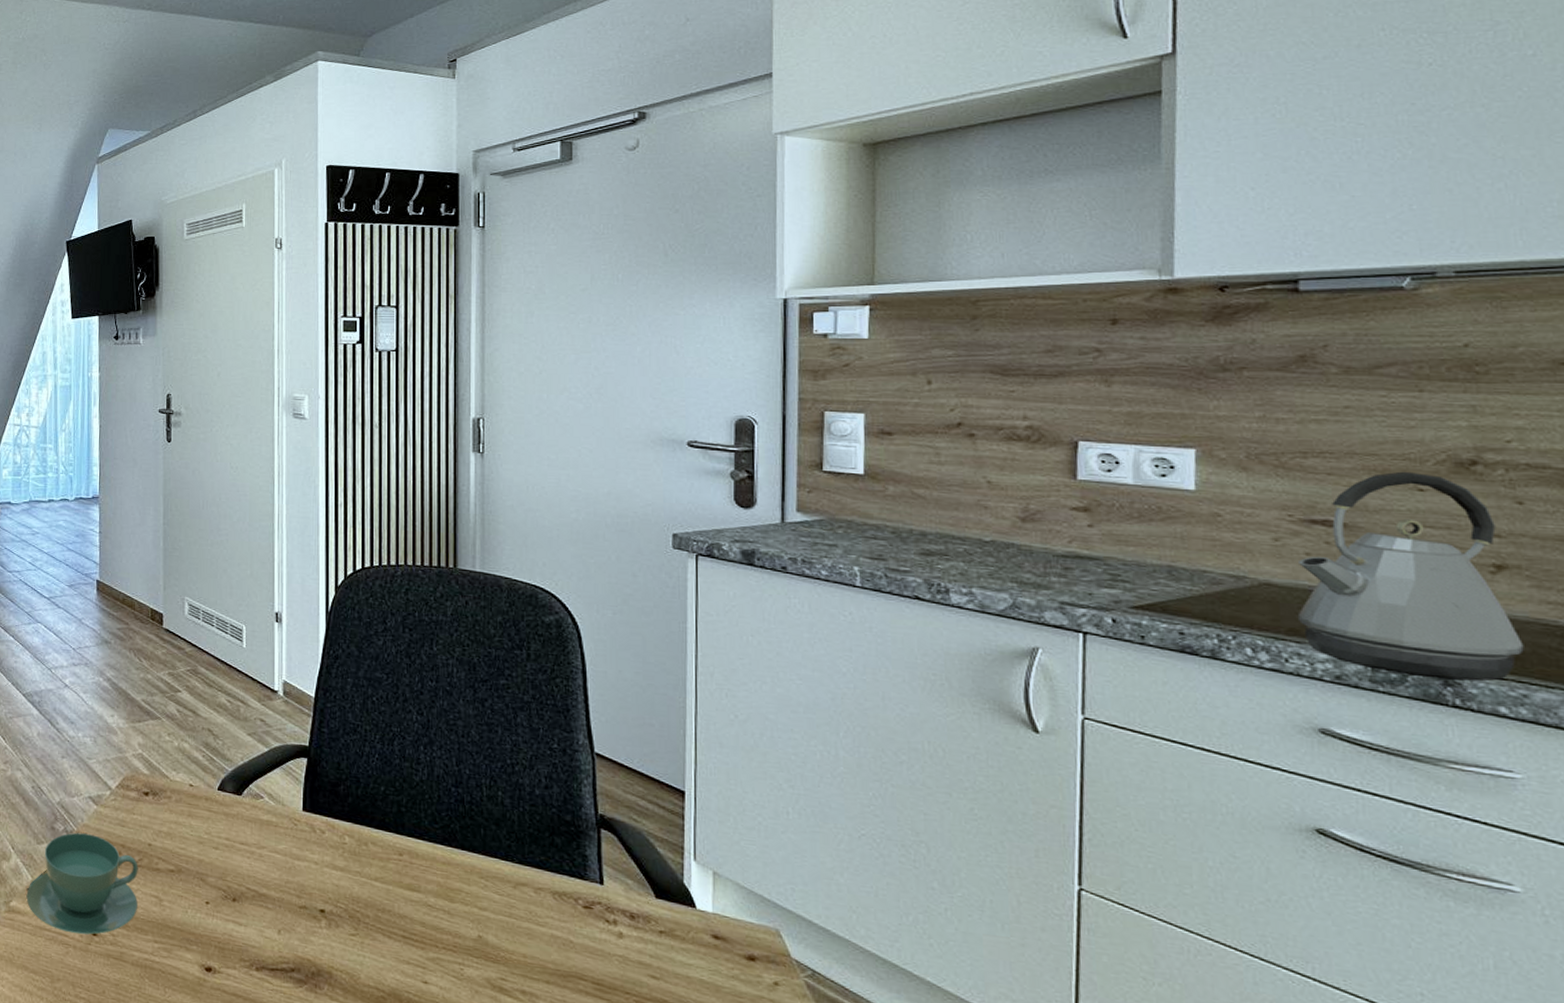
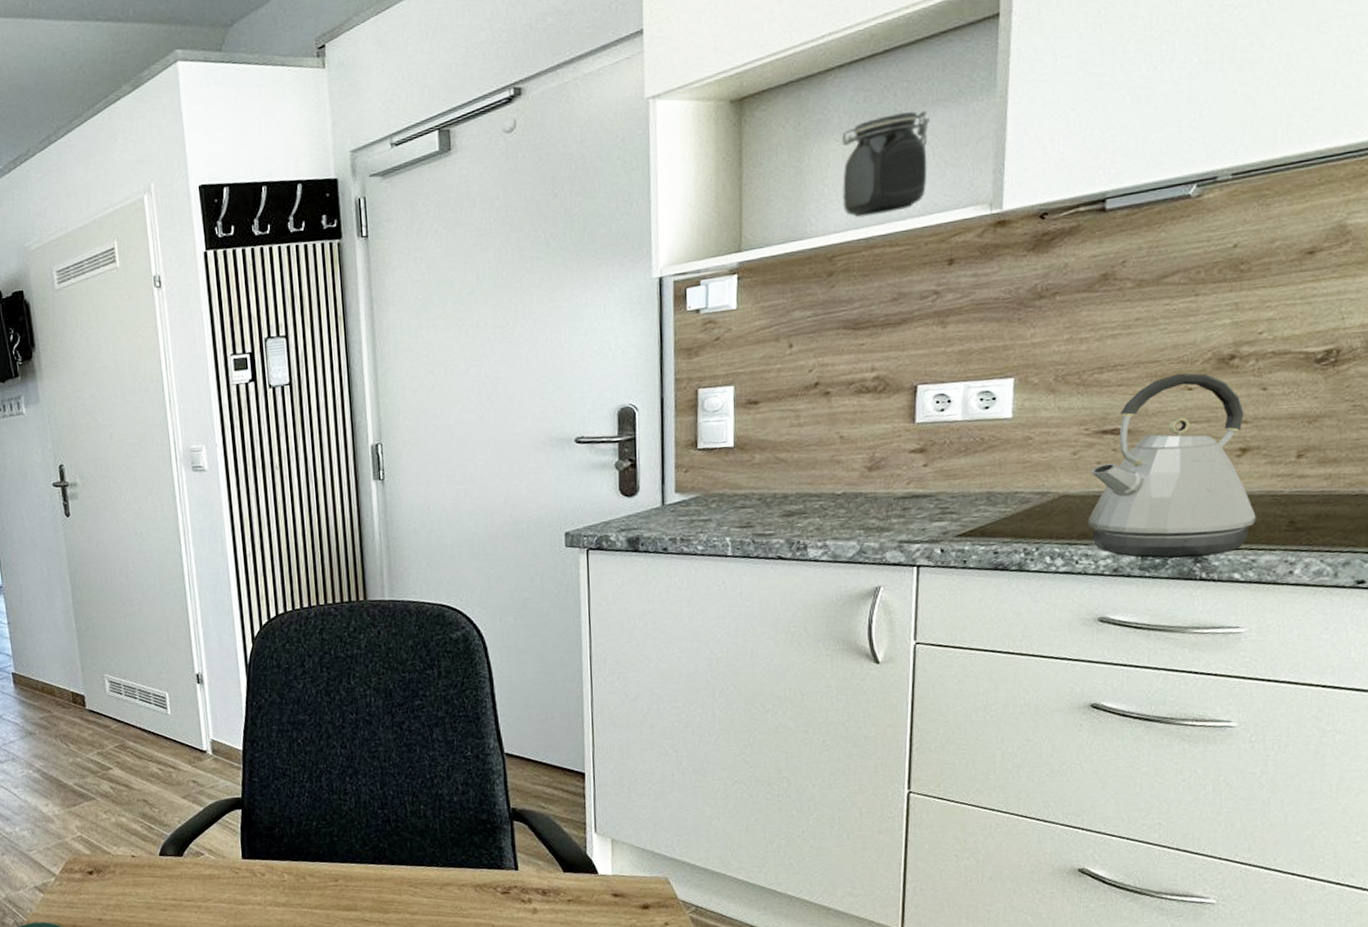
jar: none [985,173,1085,267] -> present [841,110,929,218]

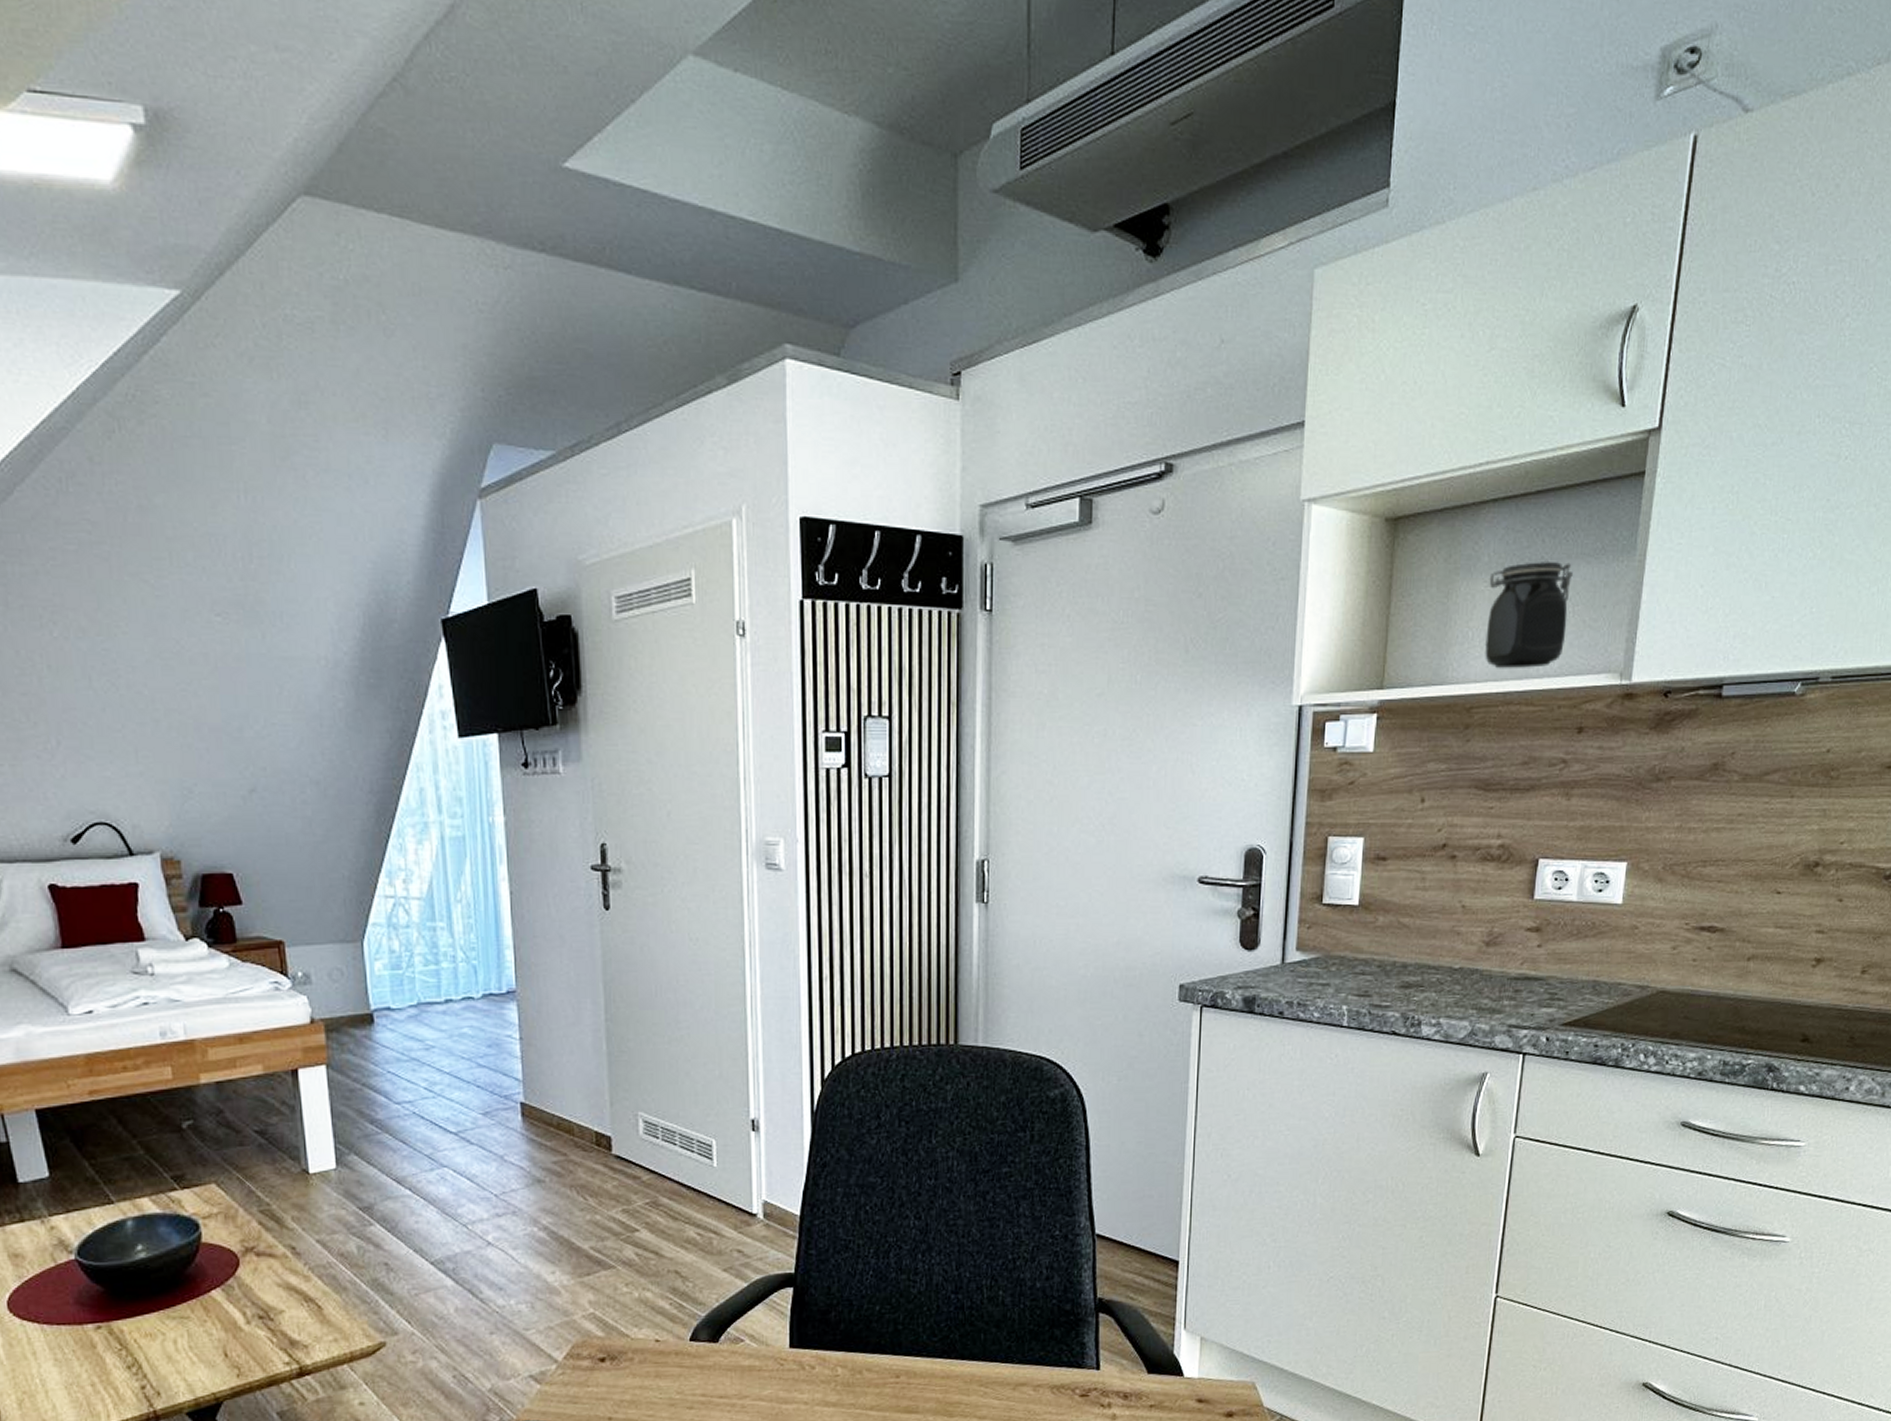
kettle: present [1087,373,1256,559] -> none [1679,875,1823,1067]

